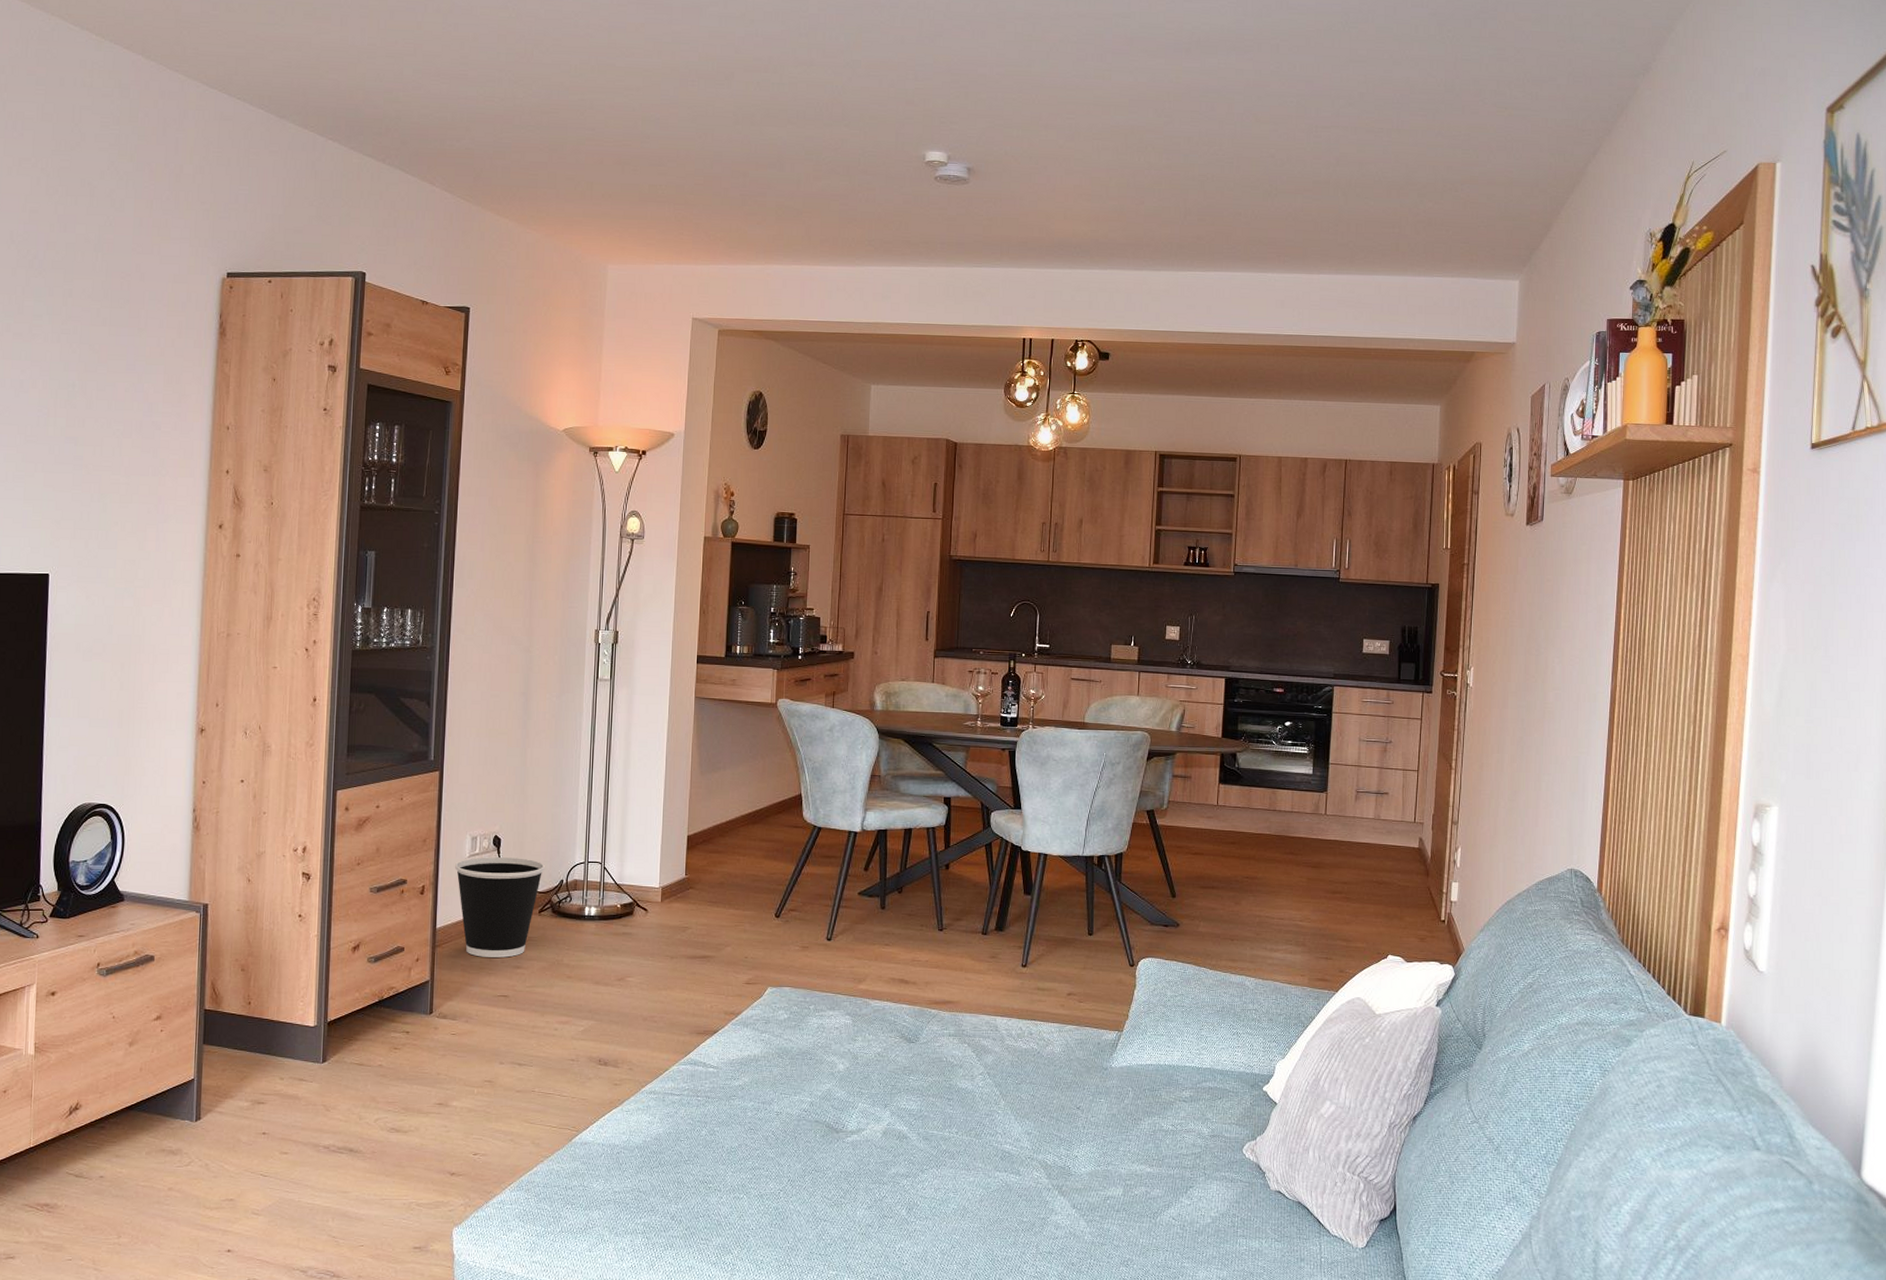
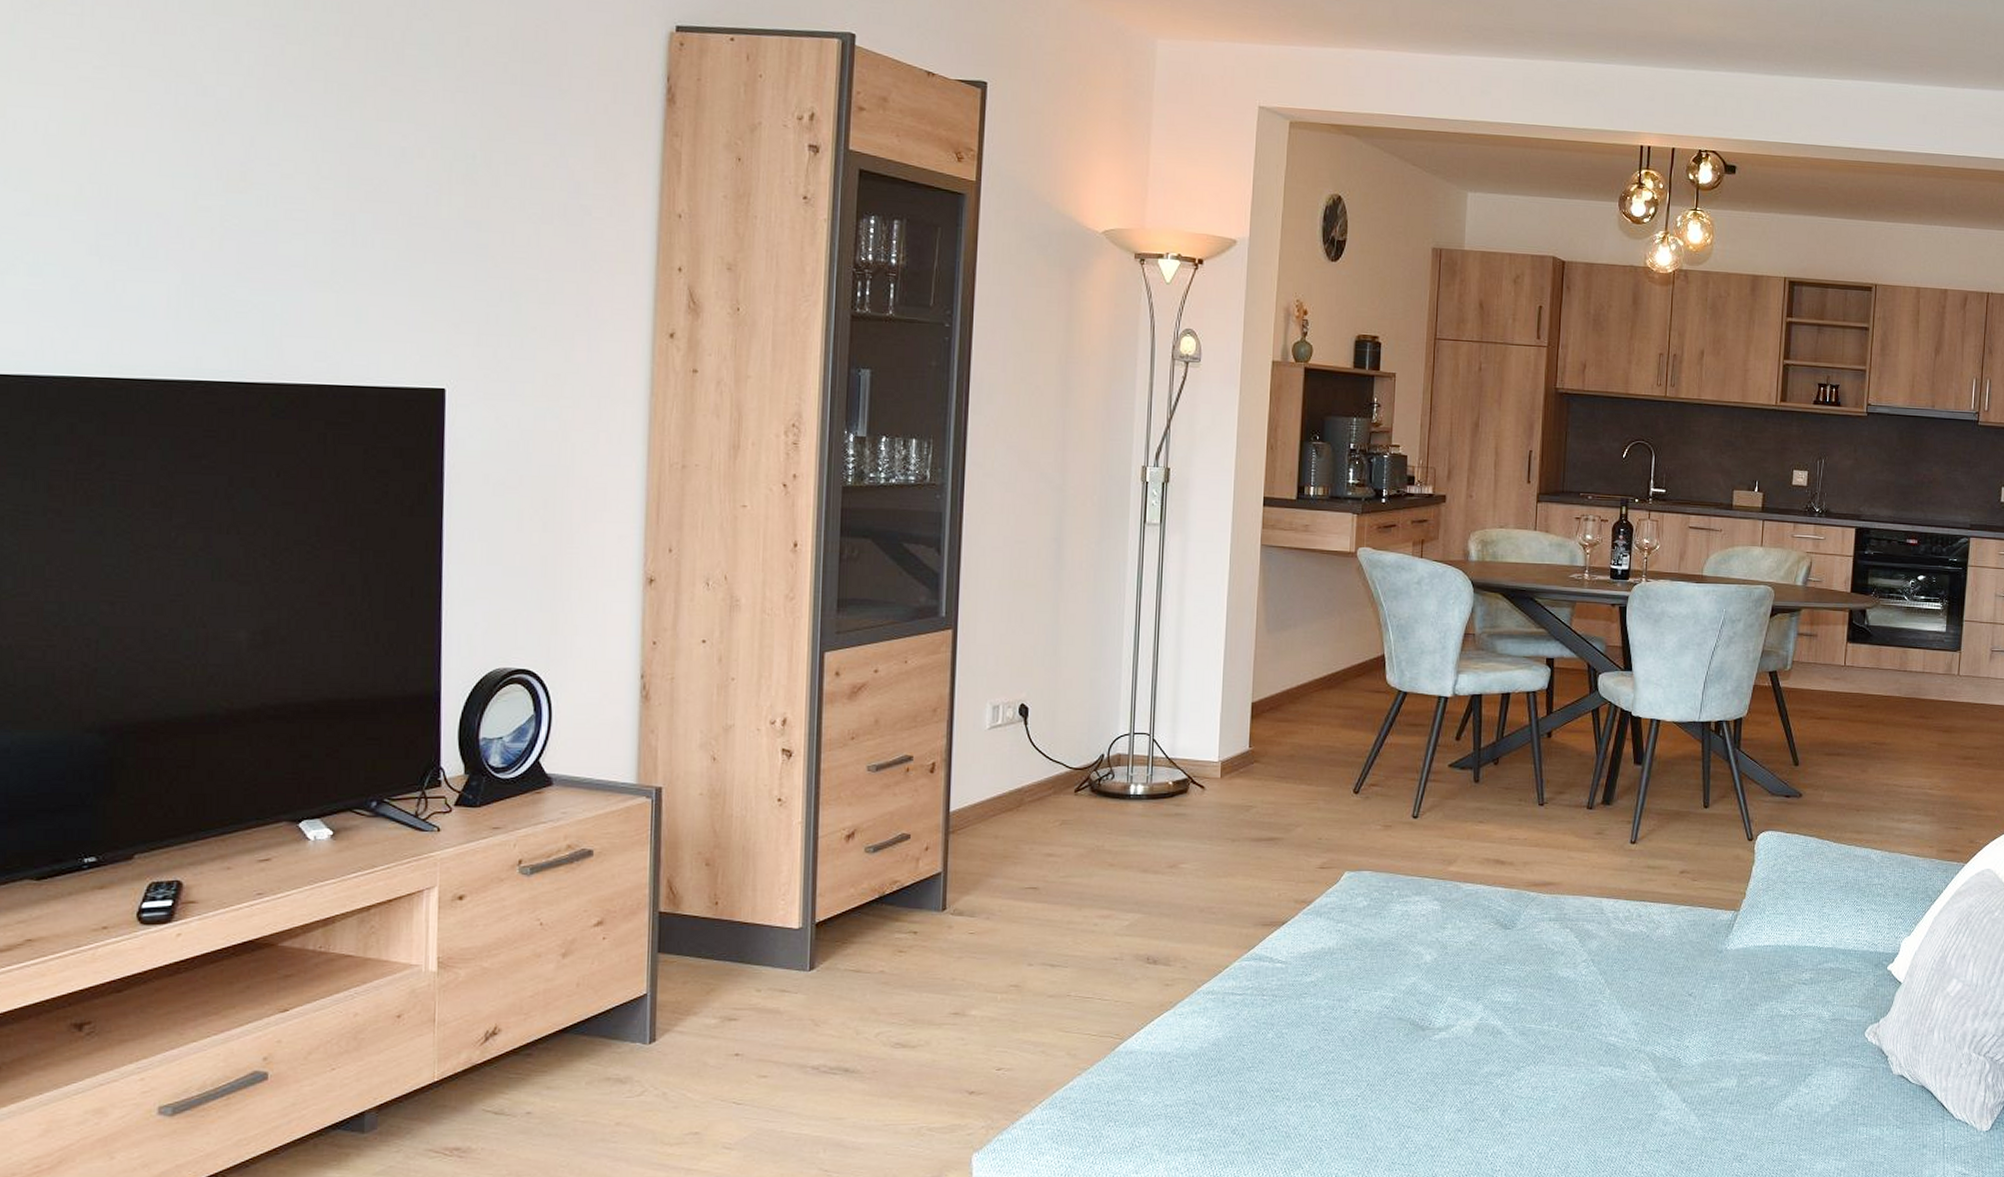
wastebasket: present [455,857,545,958] -> none [972,729,1082,844]

